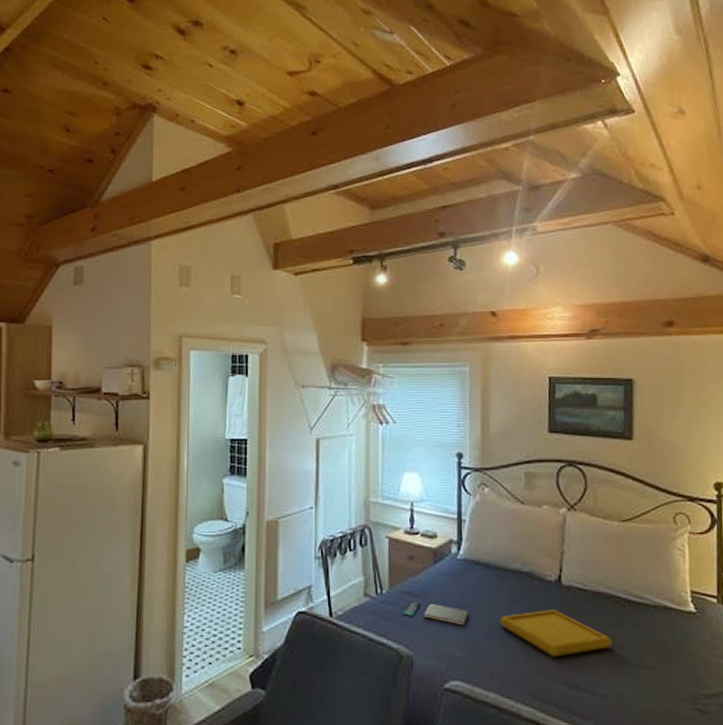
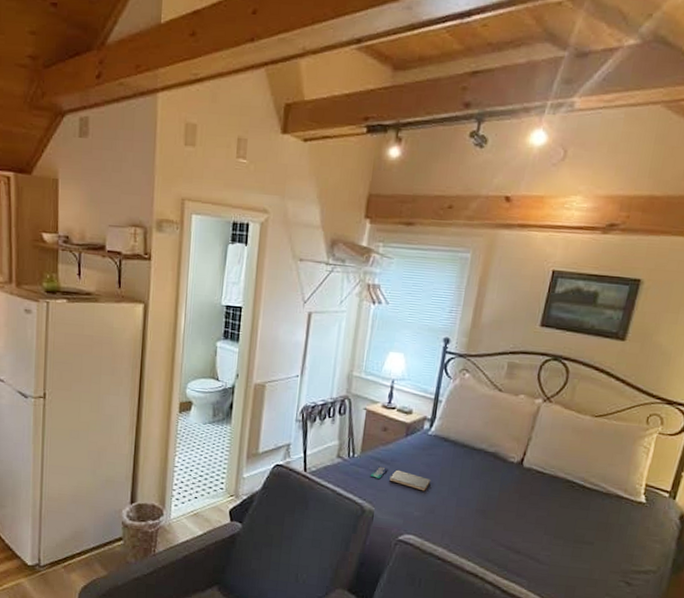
serving tray: present [499,610,612,657] -> none [458,486,559,526]

